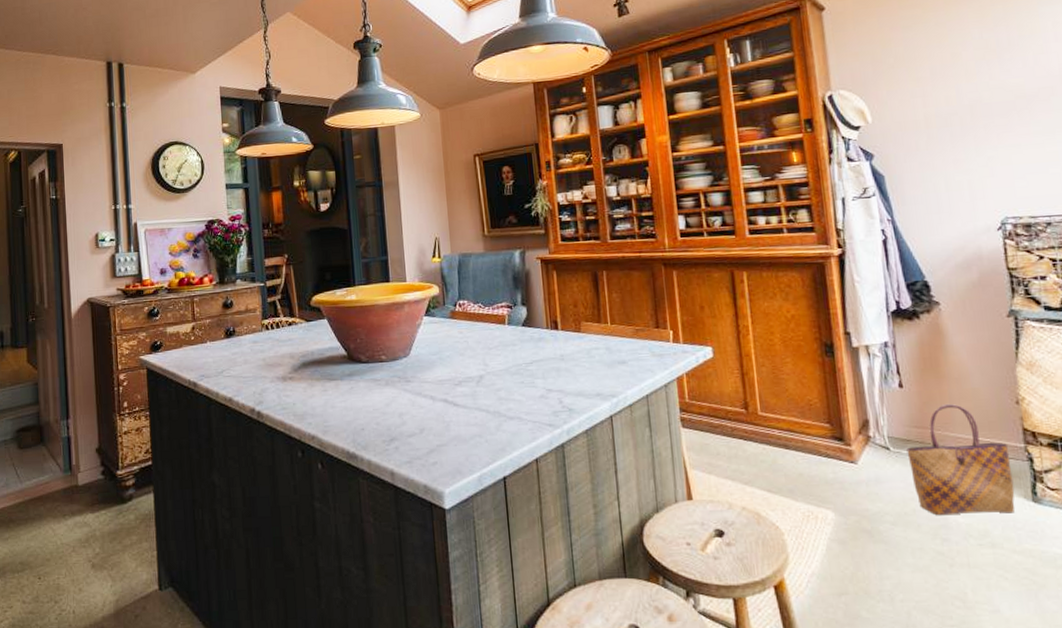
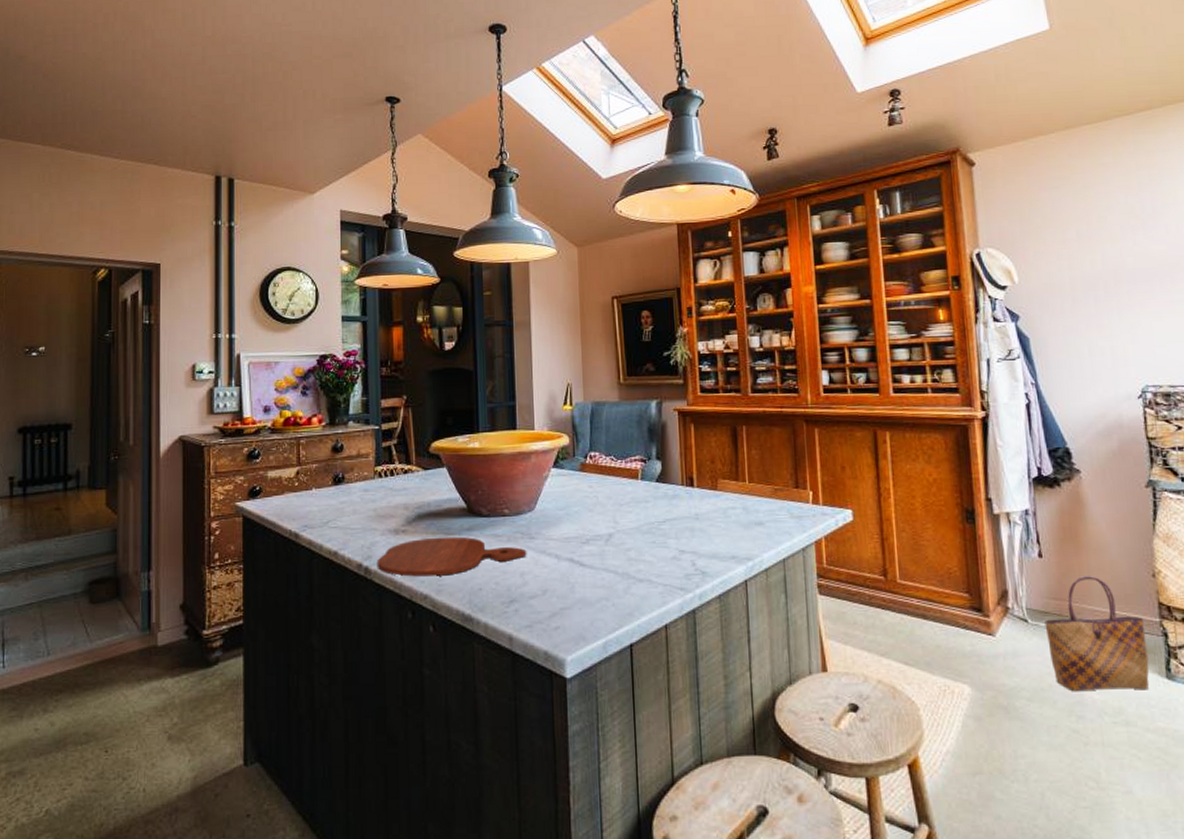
cutting board: none [267,382,404,420] -> present [376,536,527,577]

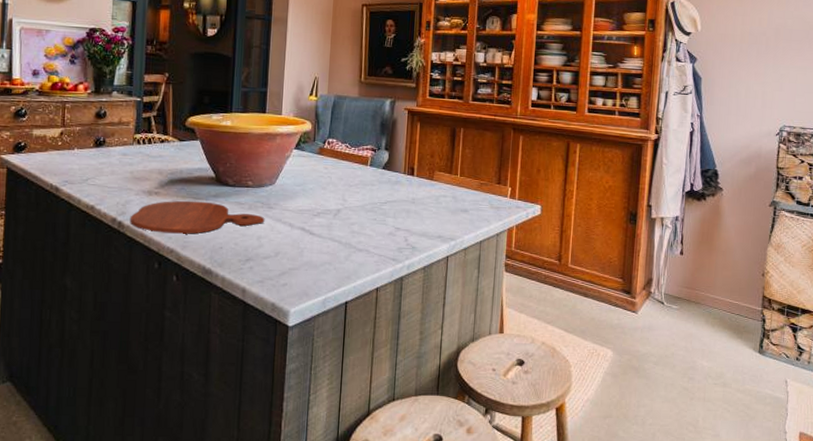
tote bag: present [1044,575,1150,692] -> none [676,271,750,361]

